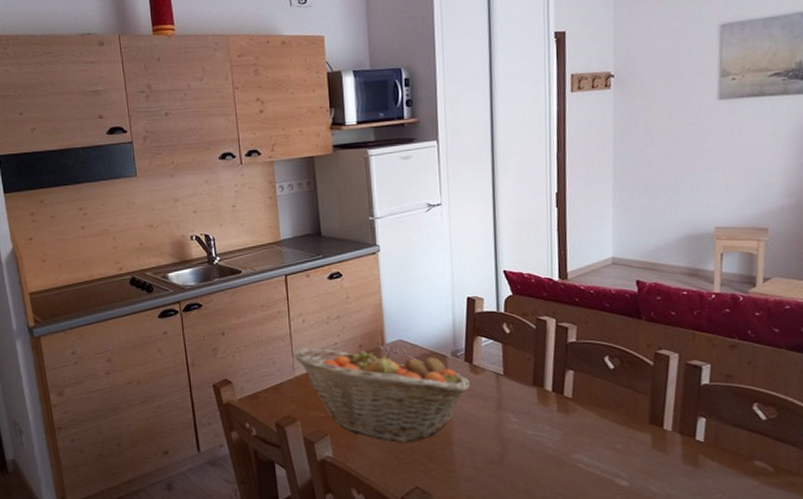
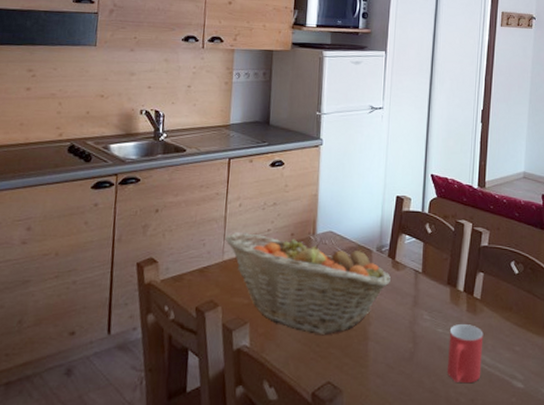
mug: none [540,424,580,484] -> present [447,324,484,384]

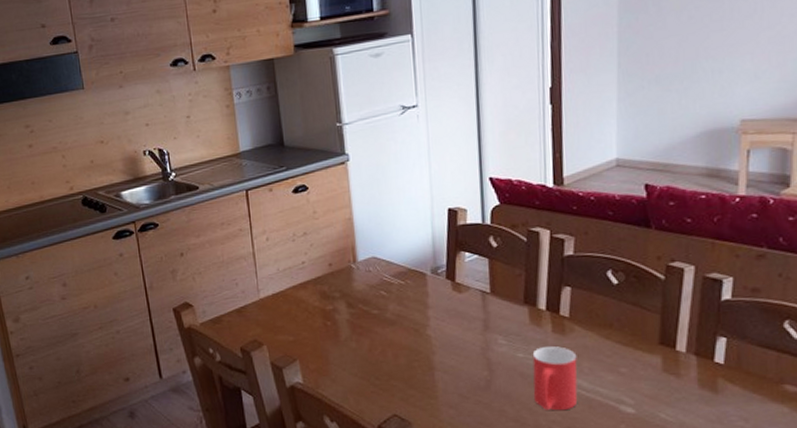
fruit basket: present [225,233,391,335] -> none [257,264,453,367]

